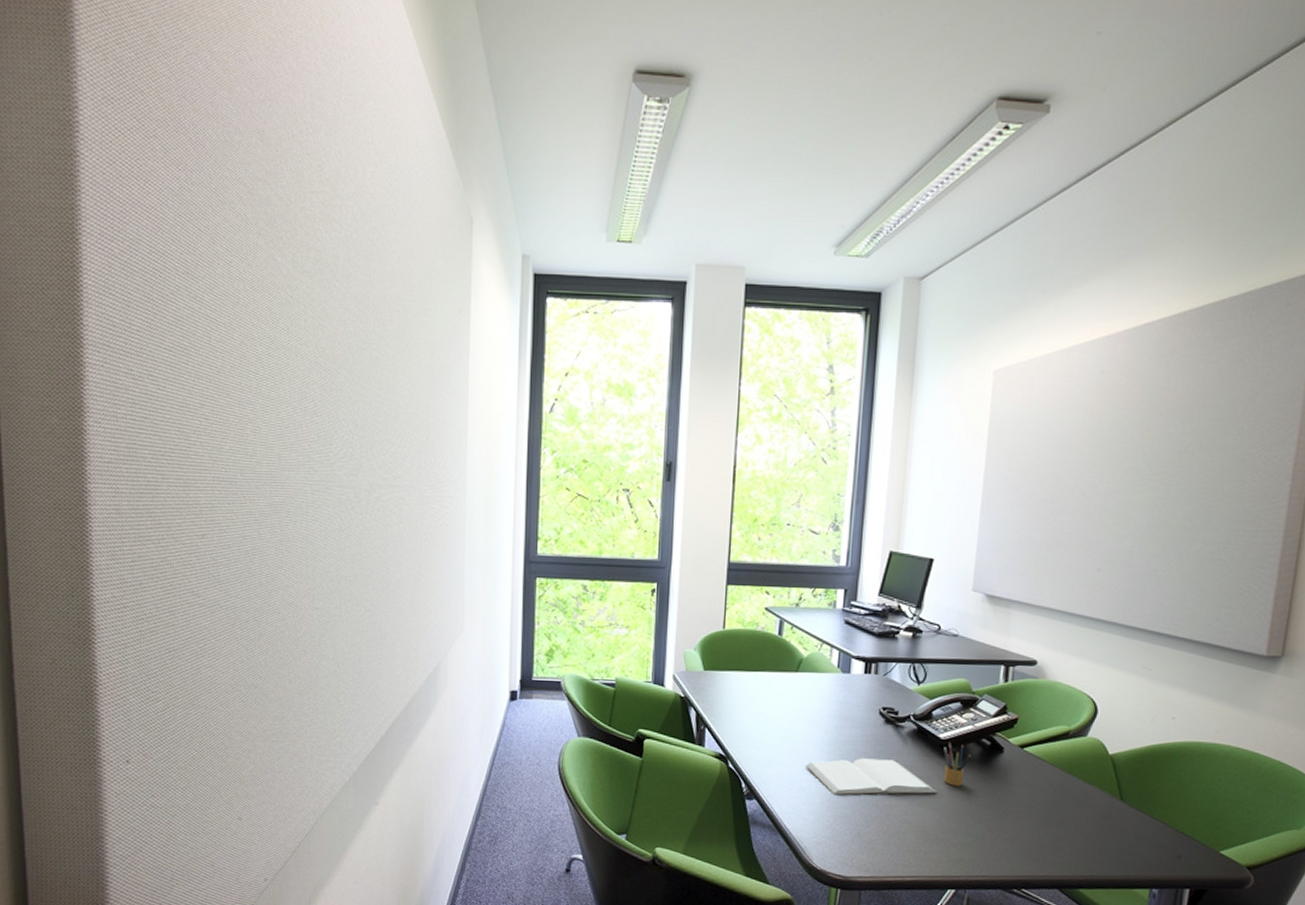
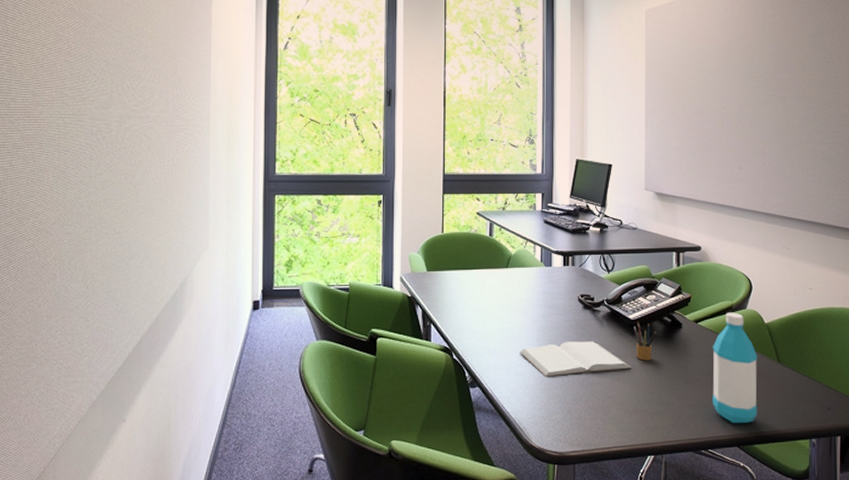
water bottle: none [1032,739,1095,864] -> present [712,312,758,423]

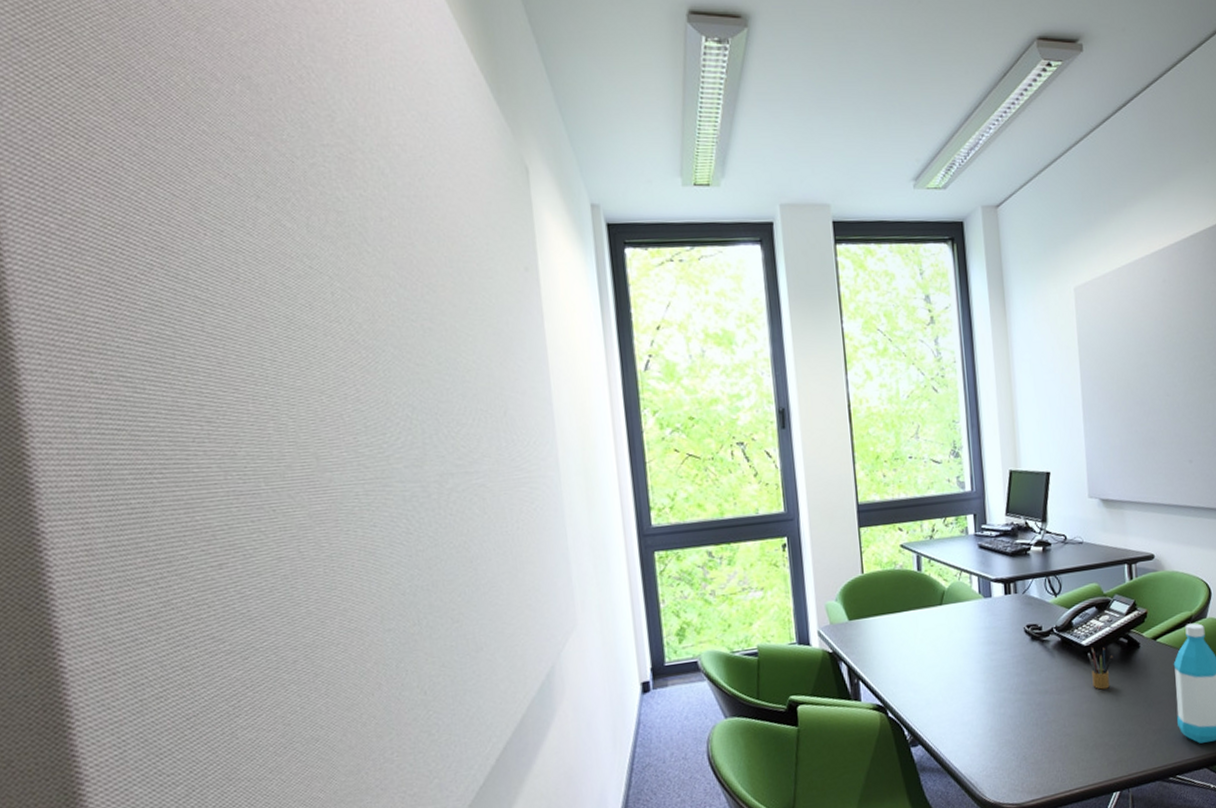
book: present [520,341,633,378] -> none [964,675,1090,724]

